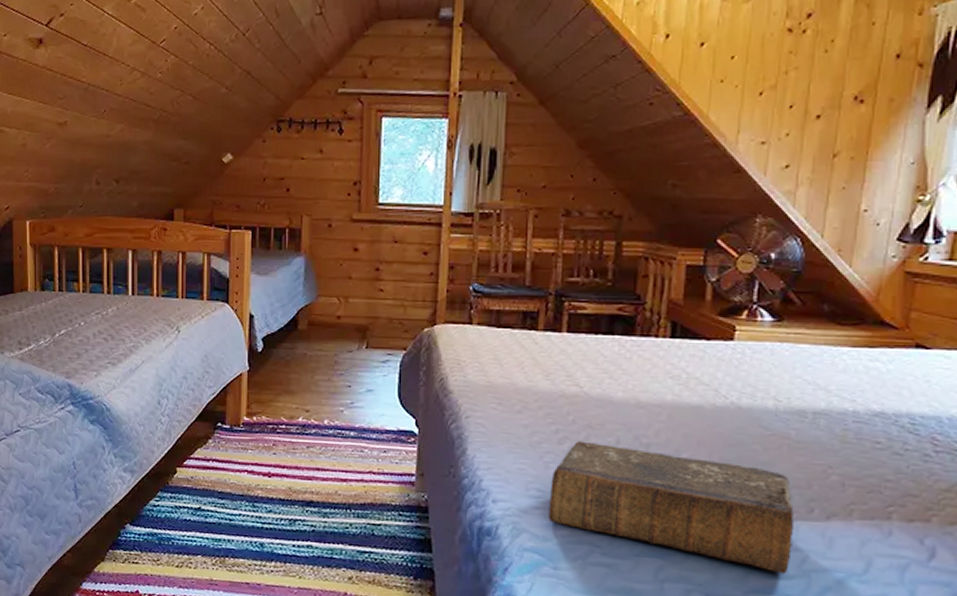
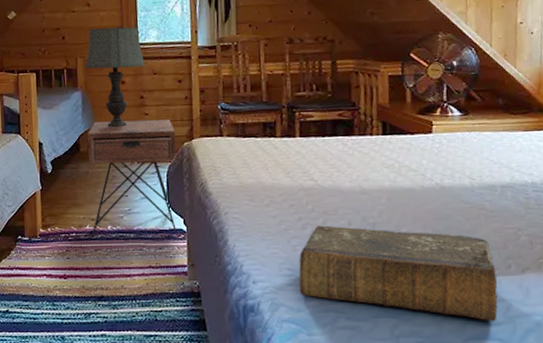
nightstand: none [306,294,414,435] -> present [88,119,177,235]
table lamp: none [313,180,385,304] -> present [86,26,145,128]

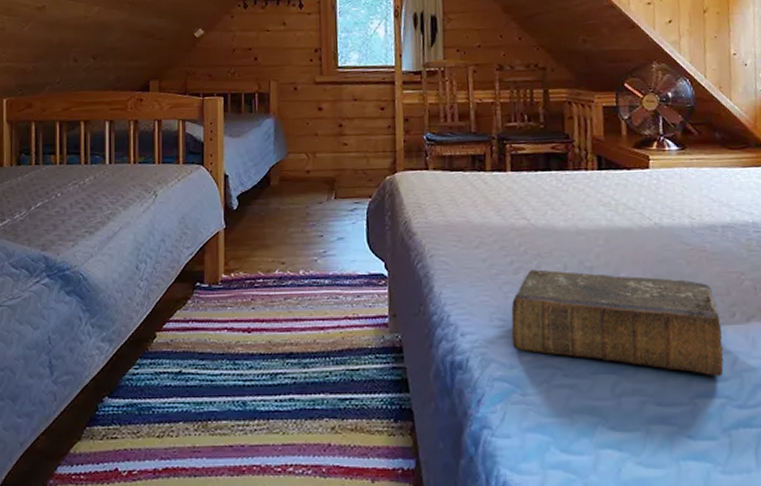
table lamp: present [86,26,145,128] -> none [280,48,345,159]
nightstand: present [88,119,177,235] -> none [279,150,378,281]

